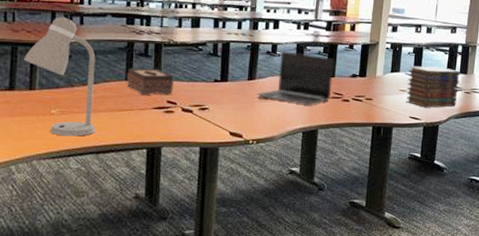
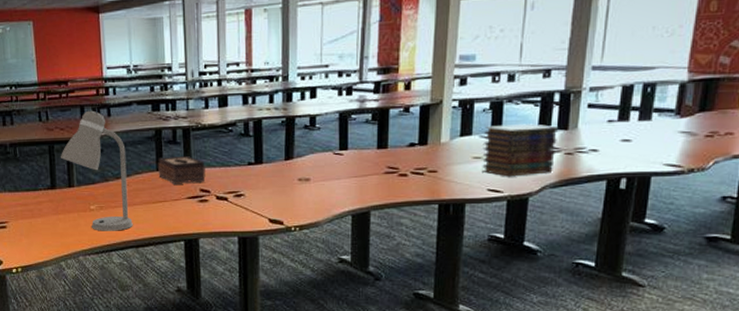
laptop: present [256,51,334,105] -> none [295,123,386,183]

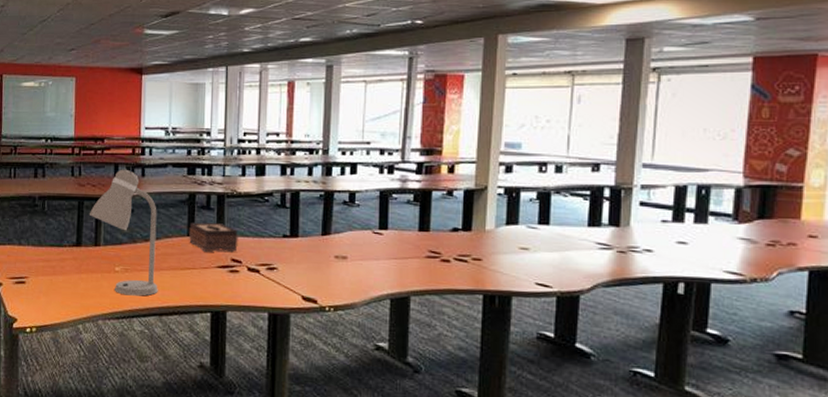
book stack: present [482,124,557,177] -> none [529,216,608,272]

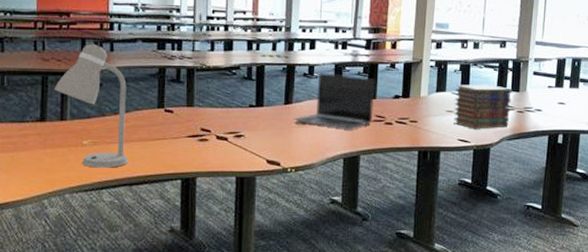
tissue box: present [189,222,238,252] -> none [159,95,207,123]
laptop: none [332,200,428,265] -> present [294,73,375,129]
book stack: none [529,216,608,272] -> present [454,84,511,129]

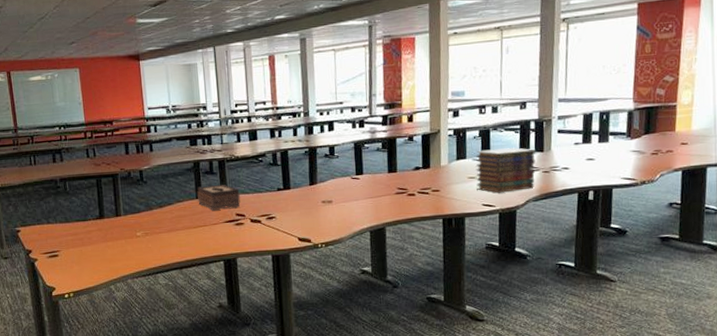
desk lamp: present [54,43,128,168] -> none [107,146,176,256]
tissue box: none [159,95,207,123] -> present [197,185,240,210]
laptop: present [294,73,375,129] -> none [319,151,395,203]

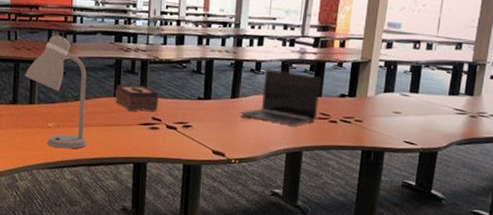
desk lamp: none [107,146,176,256] -> present [24,35,87,149]
laptop: none [319,151,395,203] -> present [239,69,321,125]
book stack: present [475,147,536,193] -> none [400,85,465,132]

